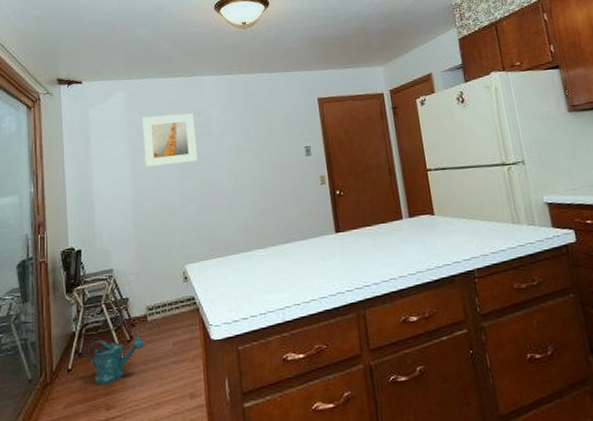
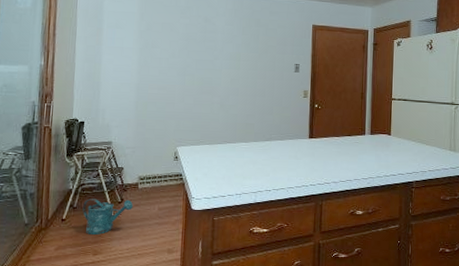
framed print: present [141,113,198,167] -> none [151,14,202,62]

